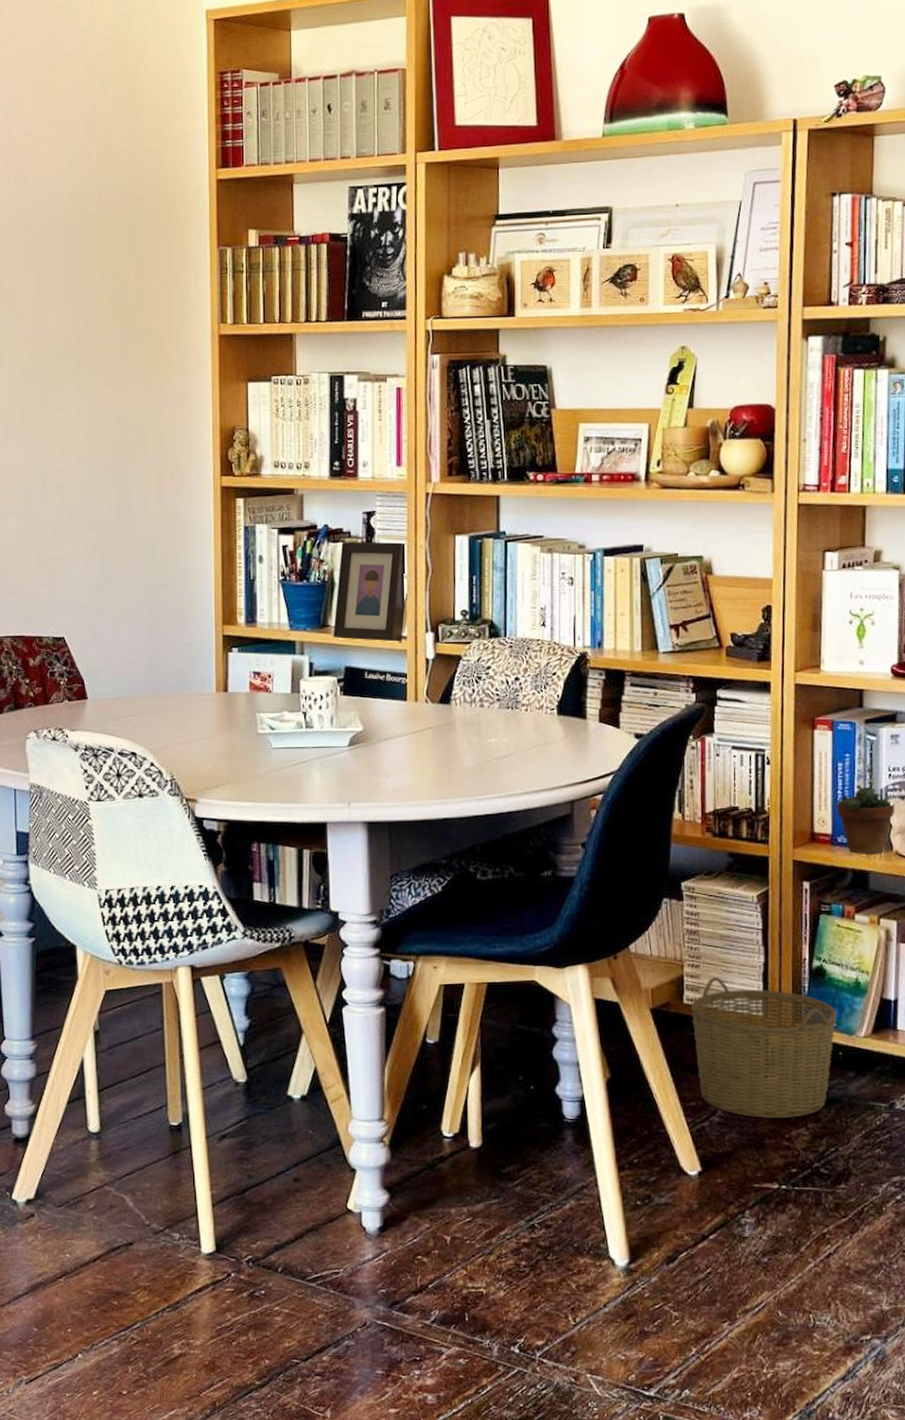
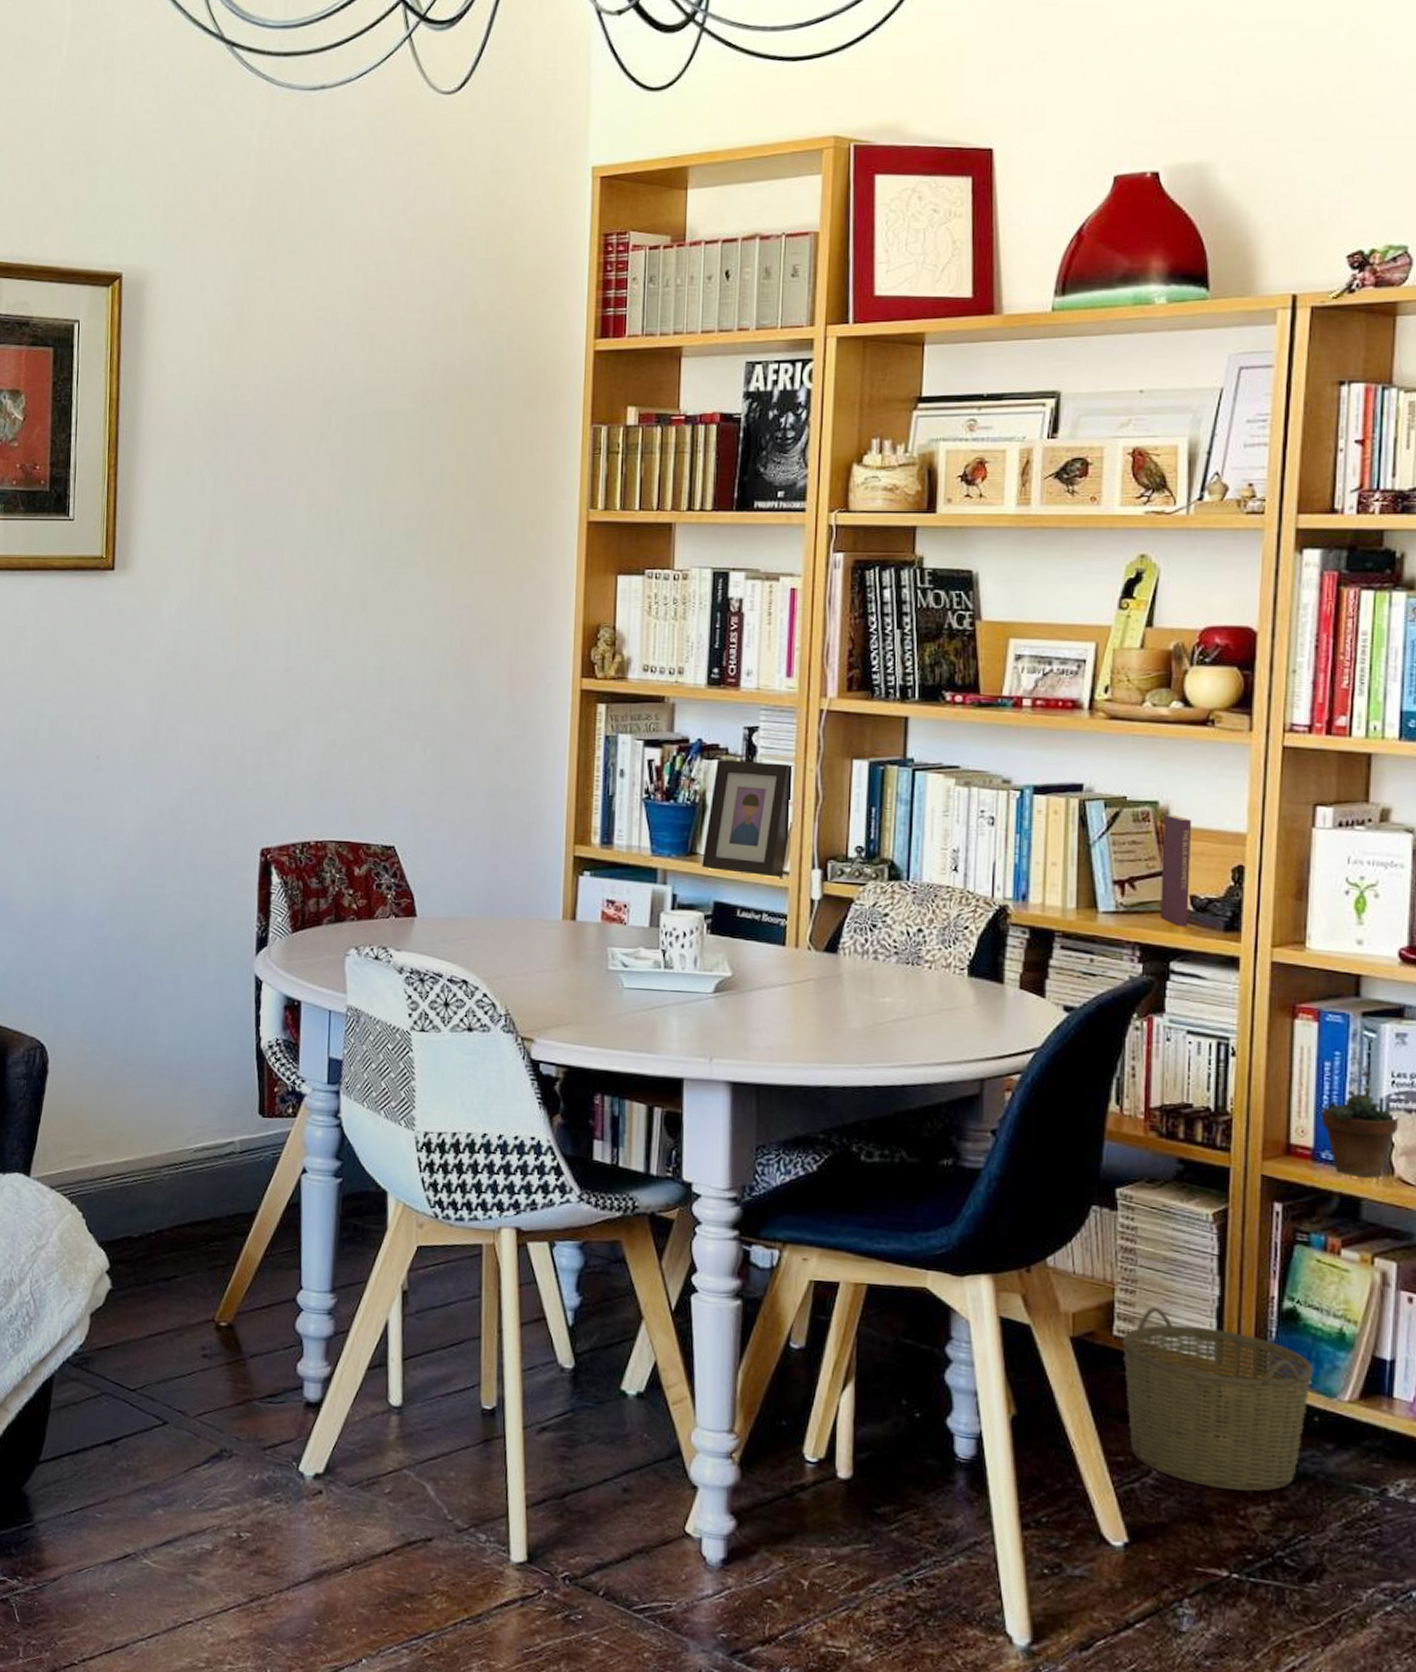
book: none [707,566,730,660] -> present [1161,814,1192,927]

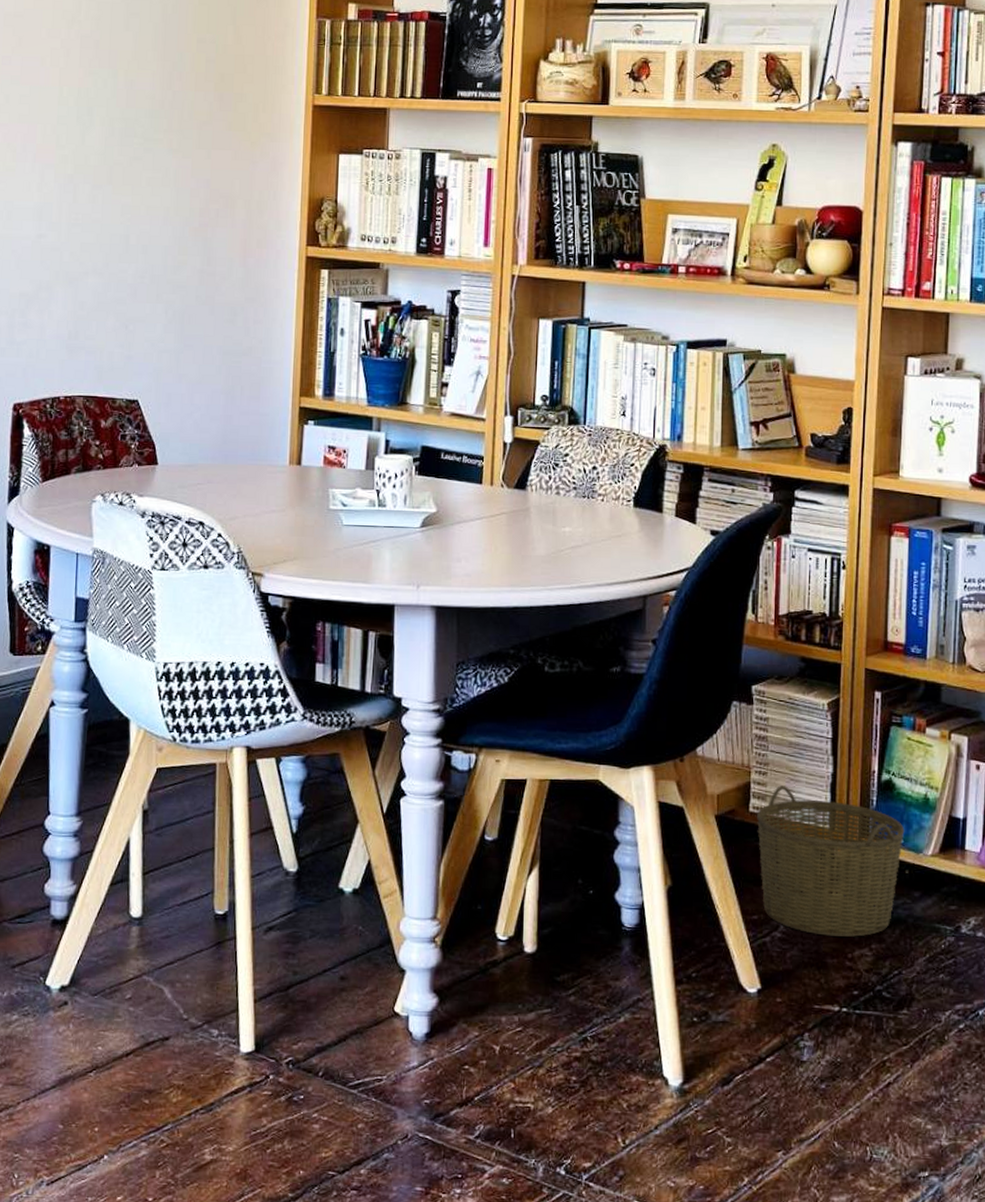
picture frame: present [702,760,796,878] -> none [411,320,491,424]
book: present [1161,814,1192,927] -> none [788,365,812,461]
succulent plant: present [1322,1065,1399,1180] -> none [911,573,970,669]

